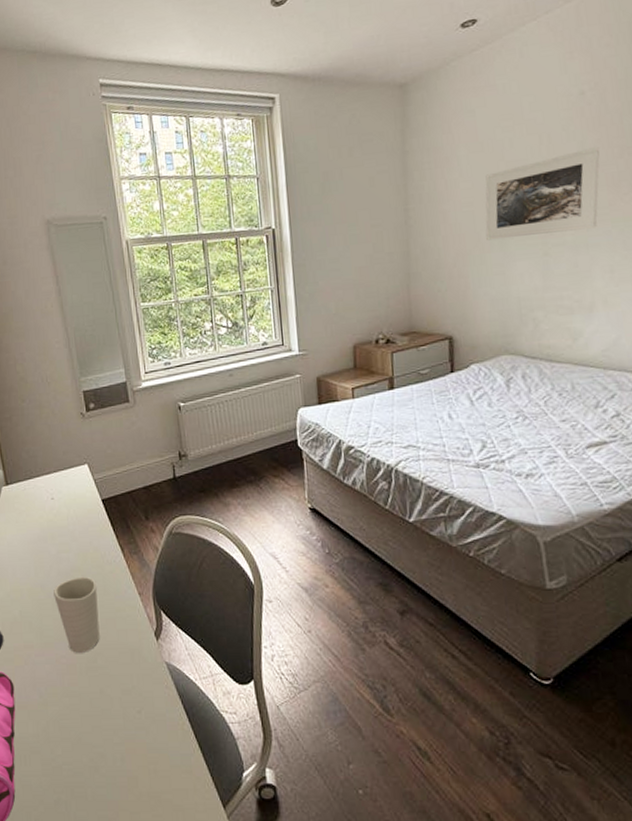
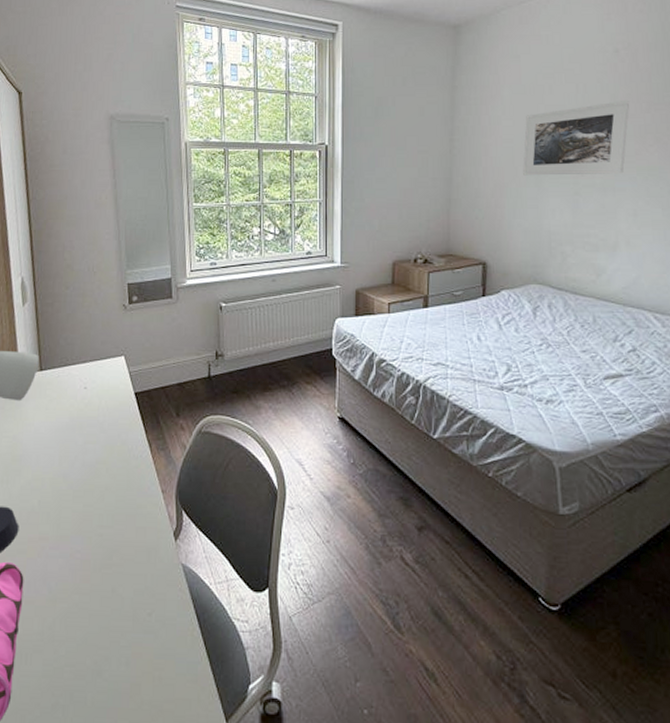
cup: present [53,576,100,653] -> none [75,469,120,549]

